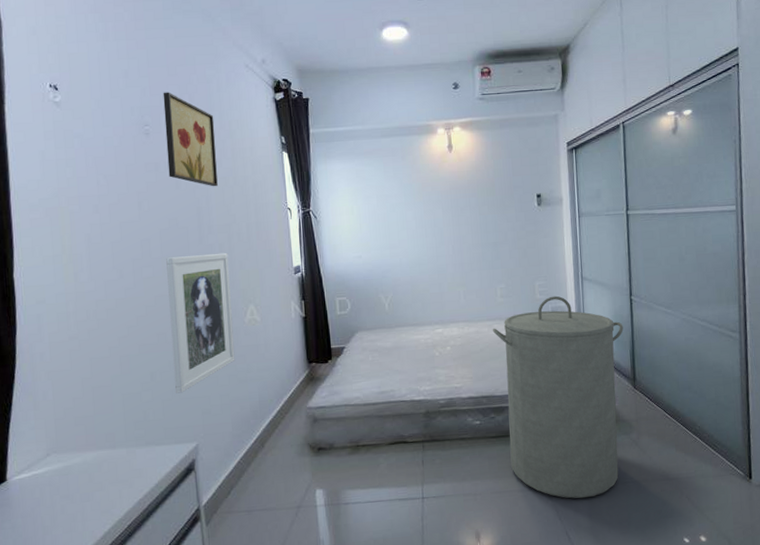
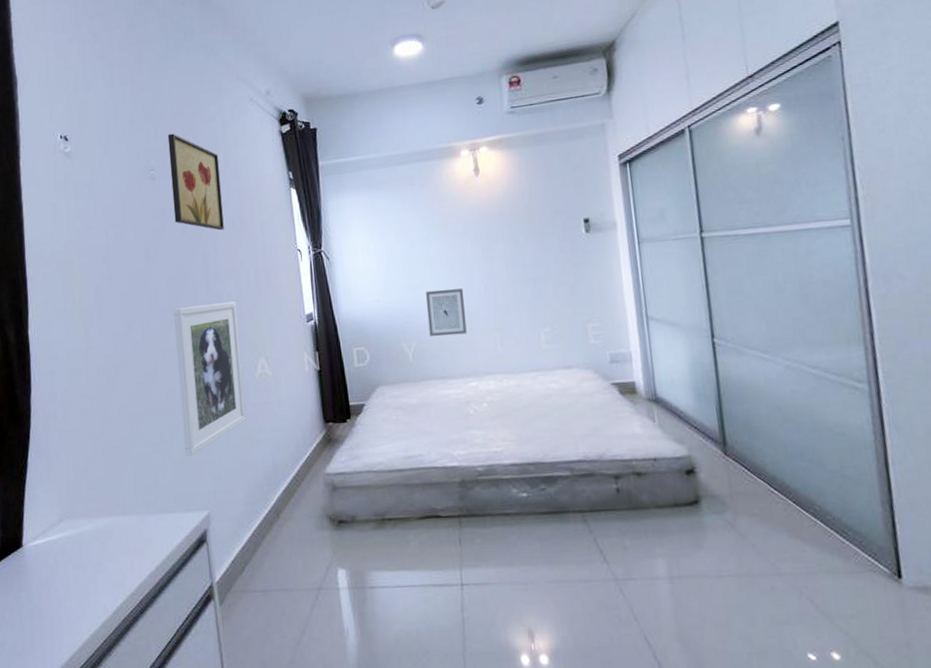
wall art: none [402,248,436,290] -> present [426,288,467,337]
laundry hamper: present [492,295,623,499] -> none [537,340,711,595]

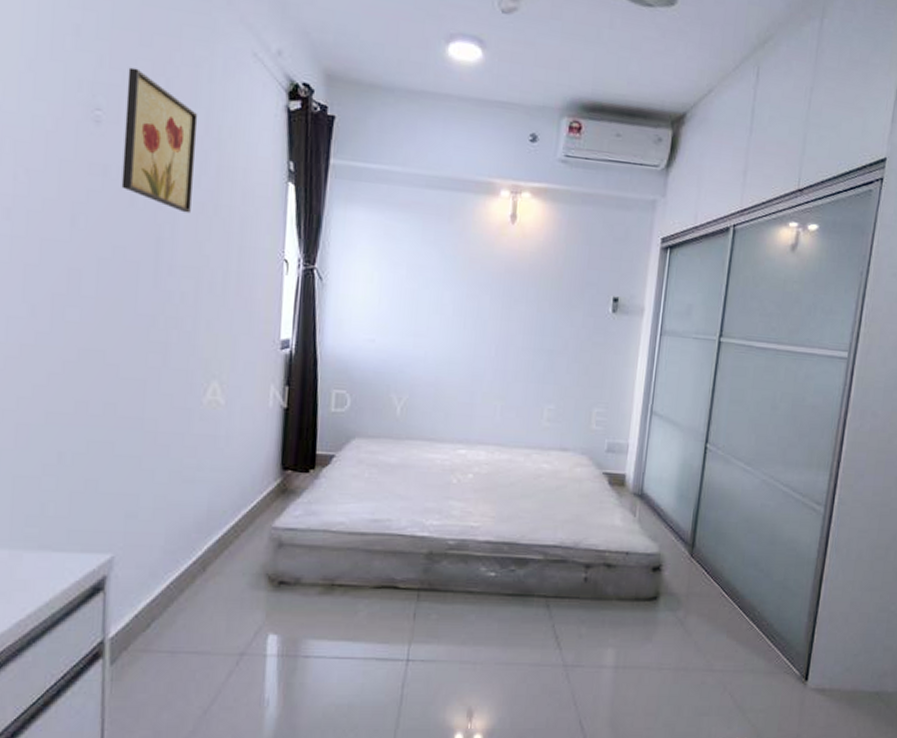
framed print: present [173,302,247,456] -> none [91,299,191,486]
wall art: present [426,288,467,337] -> none [424,340,472,396]

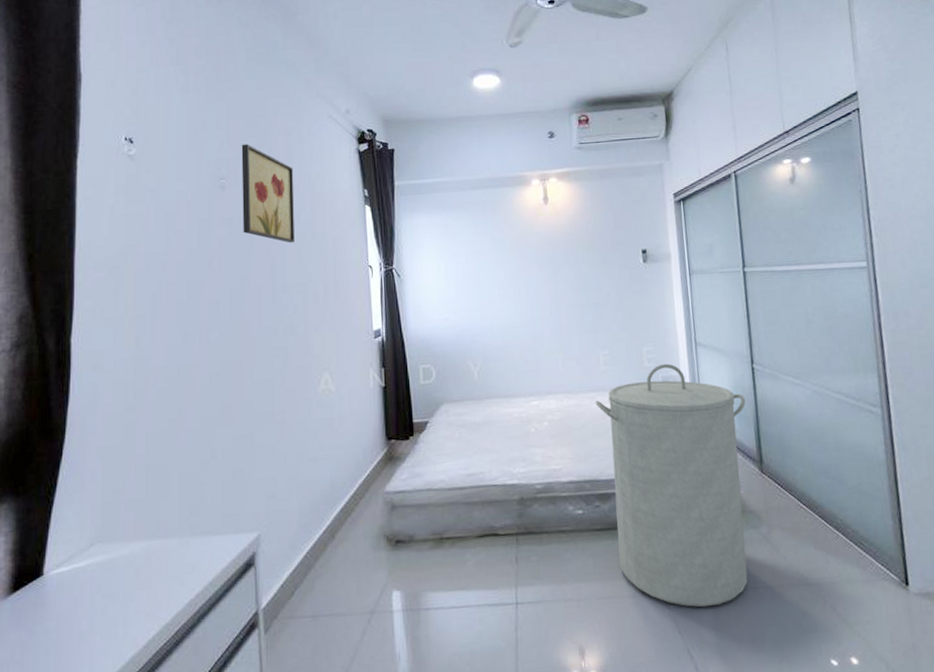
laundry hamper: none [525,429,691,683] -> present [595,363,748,608]

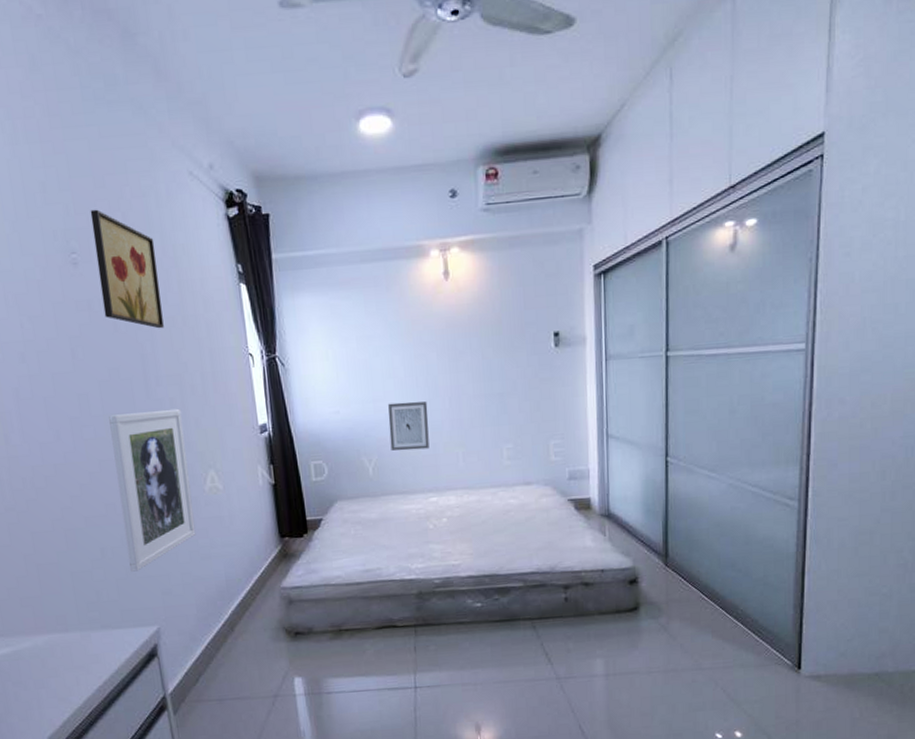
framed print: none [235,315,306,474] -> present [109,409,196,572]
wall art: none [493,310,531,356] -> present [388,401,430,451]
laundry hamper: present [595,363,748,608] -> none [496,457,656,690]

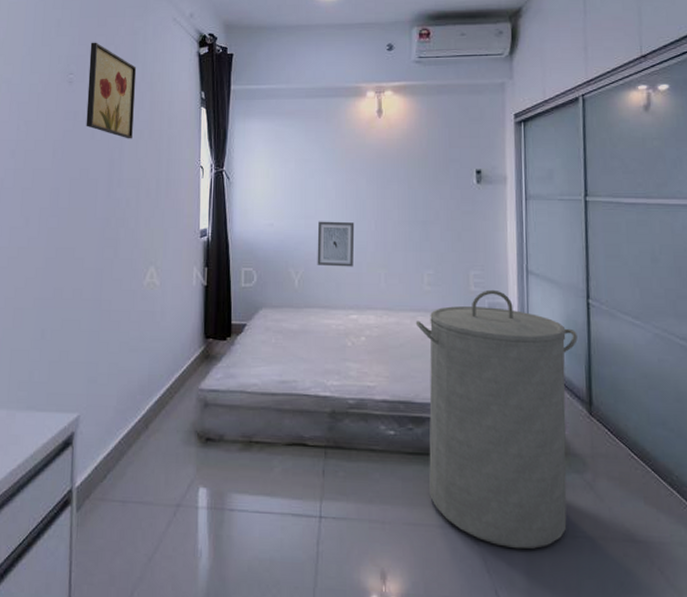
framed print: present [109,409,196,572] -> none [64,209,134,356]
laundry hamper: none [496,457,656,690] -> present [415,289,578,550]

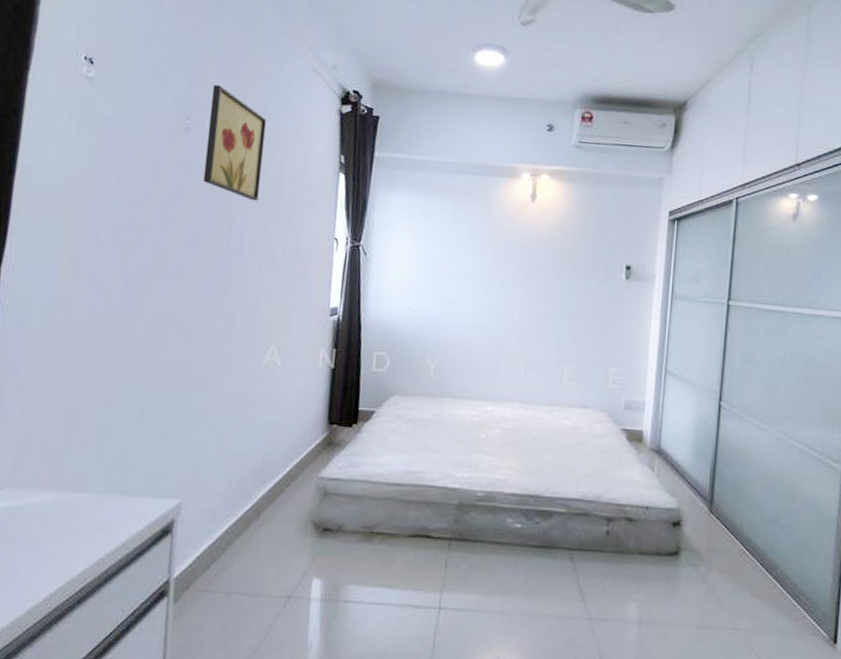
wall art: present [317,221,355,267] -> none [455,307,498,357]
laundry hamper: present [415,289,578,550] -> none [551,387,707,638]

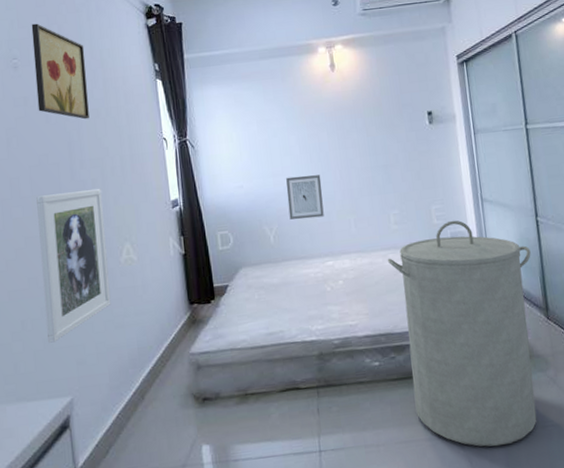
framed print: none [166,274,256,437] -> present [36,189,111,343]
wall art: none [455,307,498,357] -> present [286,175,324,220]
laundry hamper: none [551,387,707,638] -> present [387,220,537,447]

